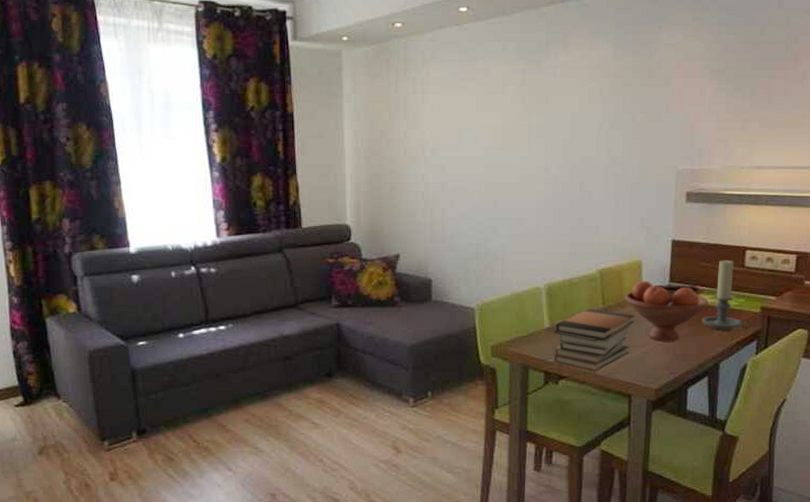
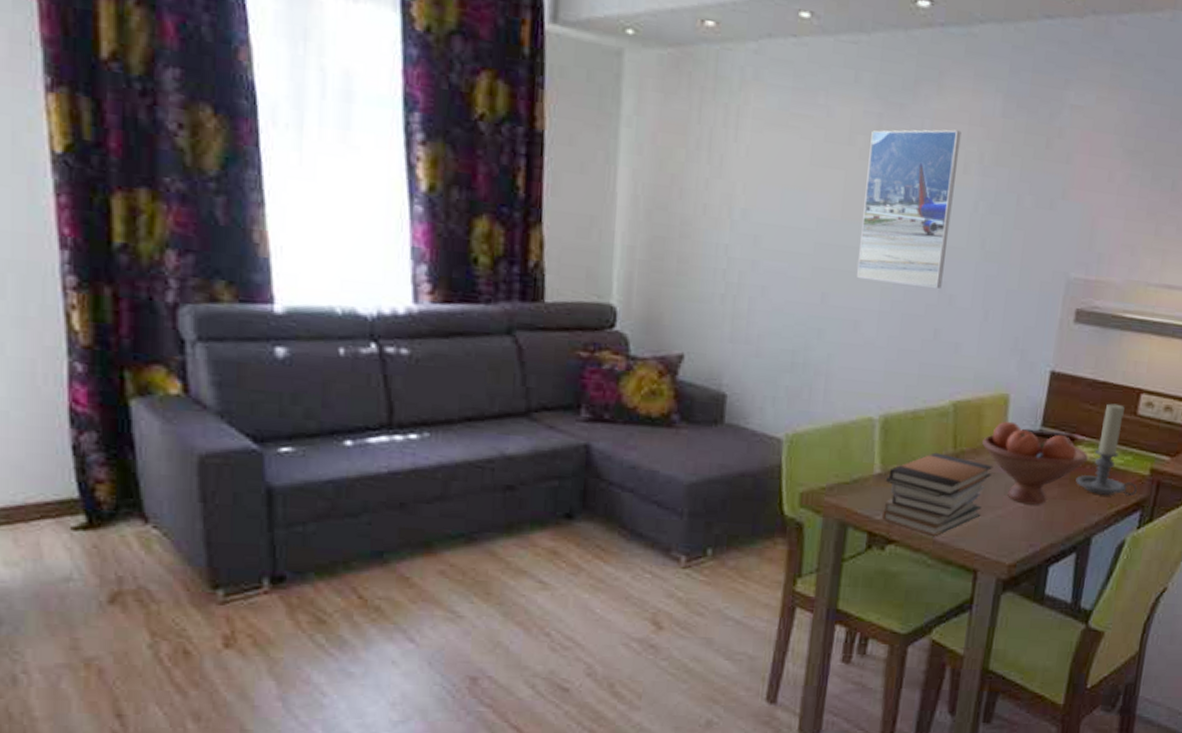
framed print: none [517,73,584,188] -> present [856,129,962,289]

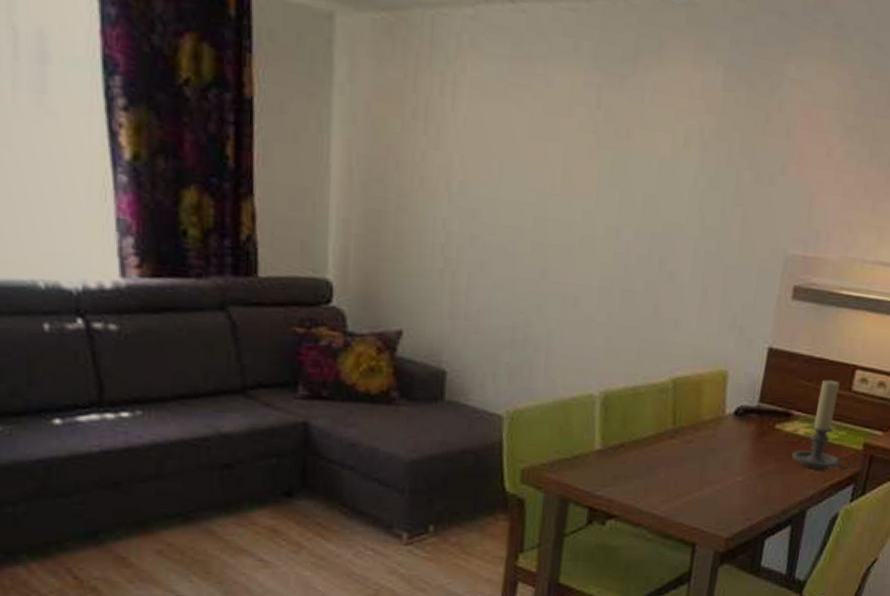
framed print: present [856,129,962,289] -> none [576,102,682,265]
book stack: present [881,452,993,537] -> none [601,428,712,512]
fruit bowl: present [982,421,1088,505] -> none [701,397,804,480]

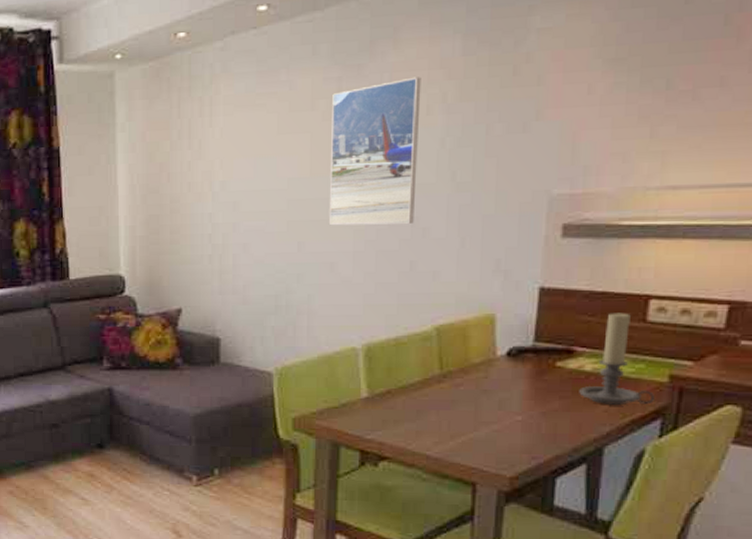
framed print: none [576,102,682,265] -> present [328,77,421,225]

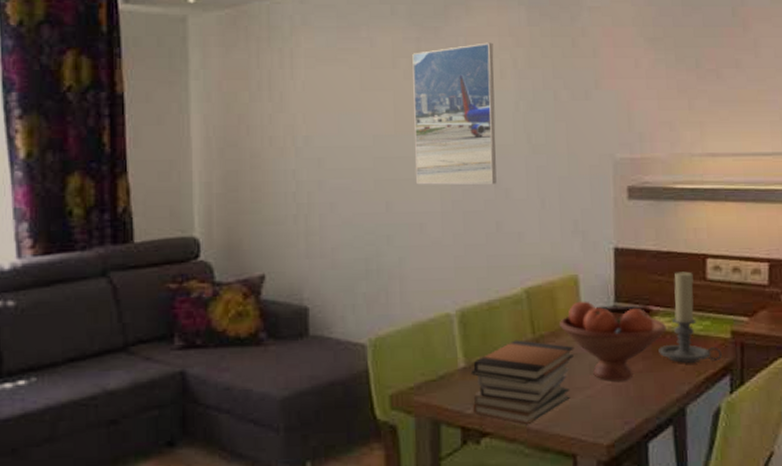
book stack: none [372,374,484,453] -> present [470,340,575,425]
fruit bowl: none [470,339,591,418] -> present [560,301,667,381]

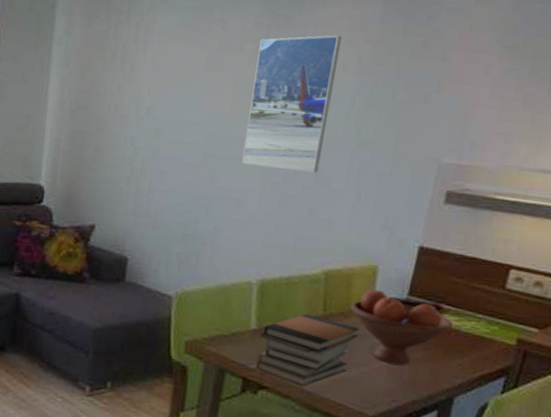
candle holder: present [658,271,723,364] -> none [440,277,503,364]

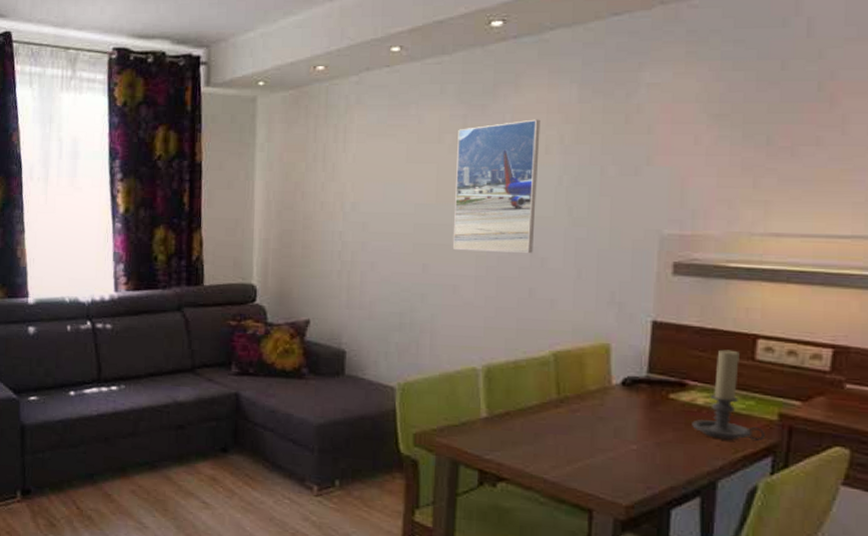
book stack: present [255,313,360,387] -> none [490,398,600,477]
fruit bowl: present [350,289,454,365] -> none [586,368,703,449]
candle holder: none [440,277,503,364] -> present [692,349,766,442]

